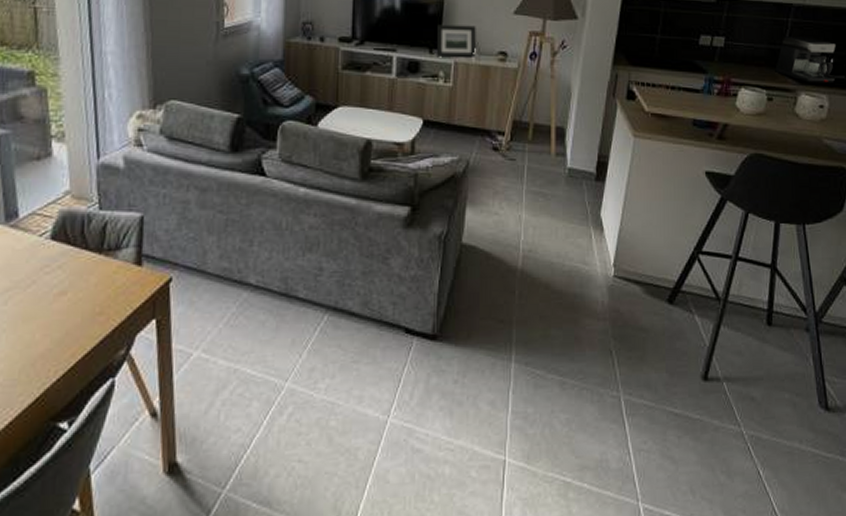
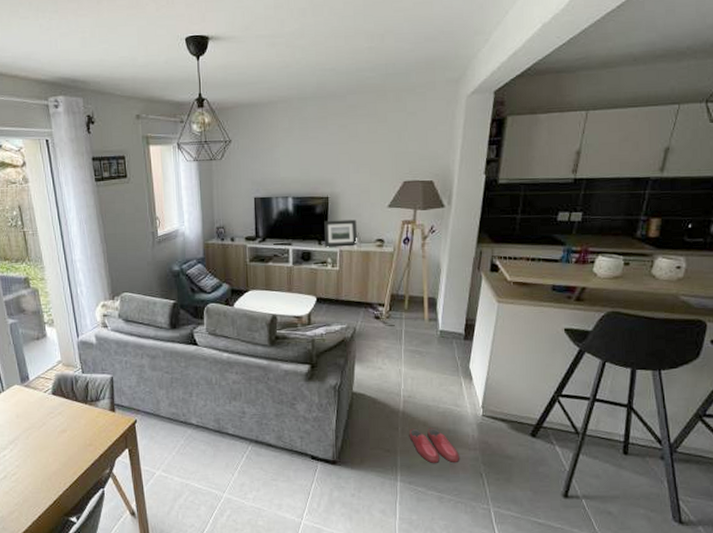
slippers: none [527,291,586,338] -> present [409,428,459,463]
coffee maker: present [775,36,836,84] -> none [632,206,694,247]

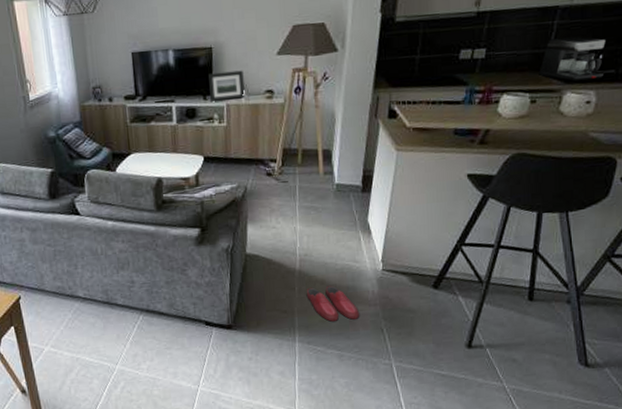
coffee maker: none [632,206,694,247] -> present [539,36,606,82]

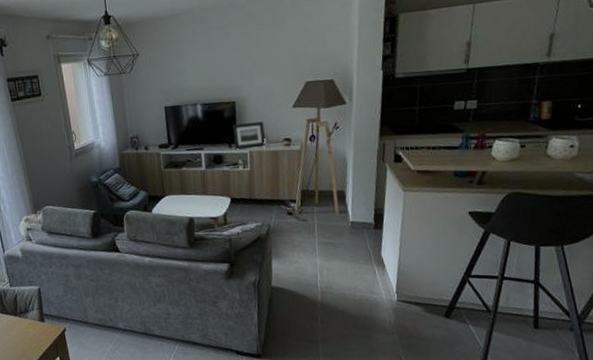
slippers: present [306,285,359,322] -> none [328,316,378,350]
coffee maker: present [539,36,606,82] -> none [525,89,583,128]

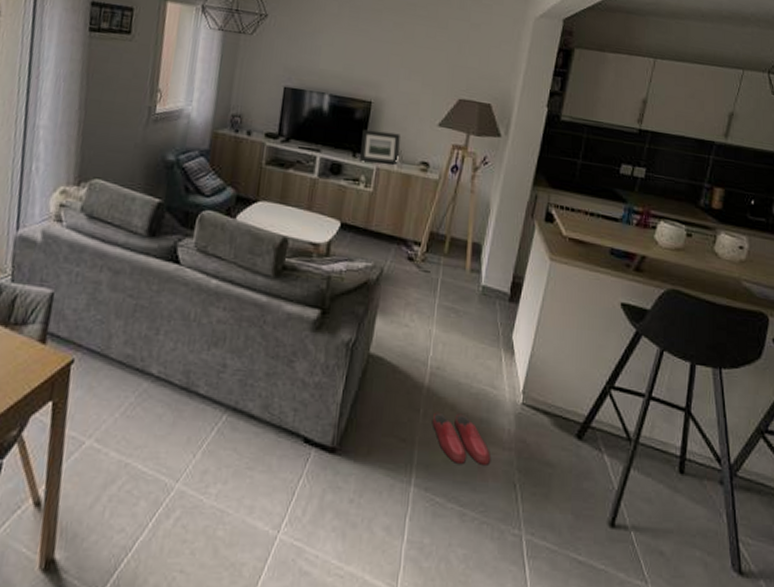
slippers: none [328,316,378,350] -> present [432,412,490,465]

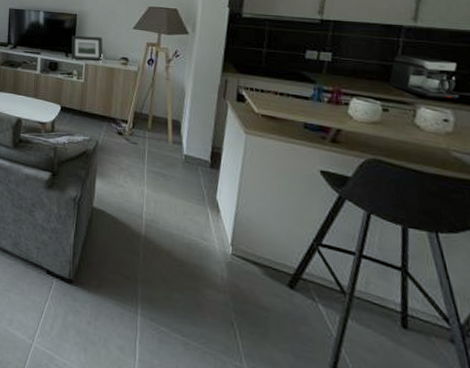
slippers: present [432,412,490,465] -> none [151,256,207,304]
coffee maker: none [695,173,757,225] -> present [388,54,459,100]

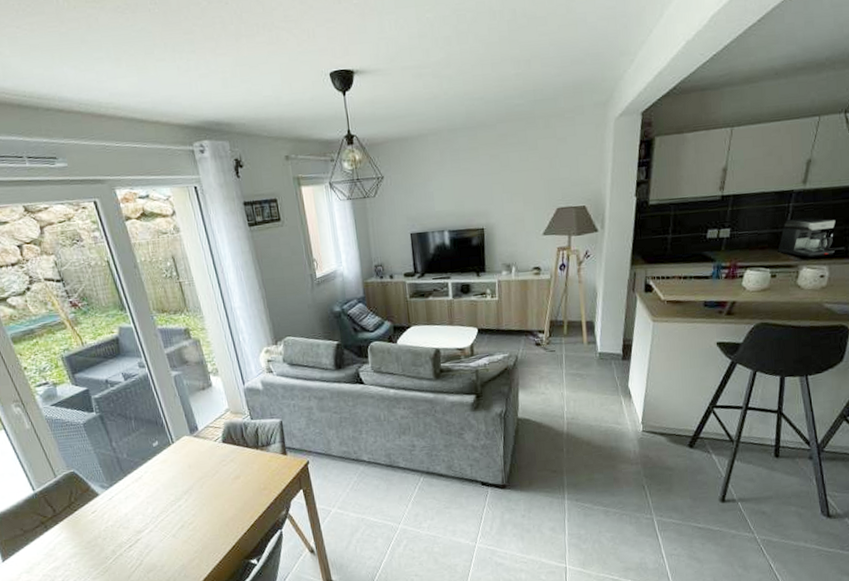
picture frame: present [71,35,102,61] -> none [480,249,515,279]

